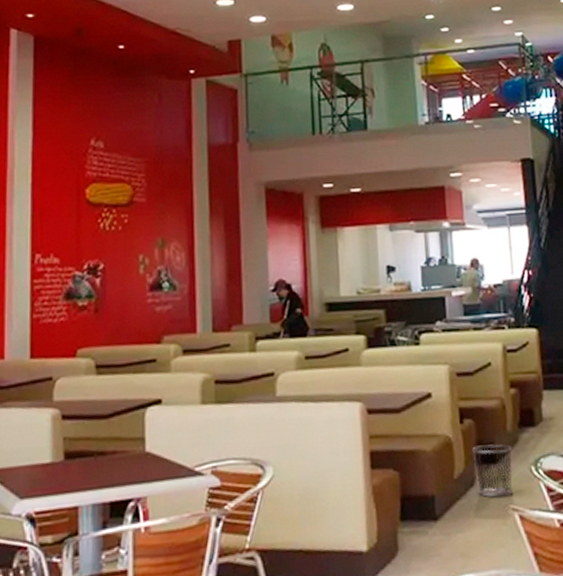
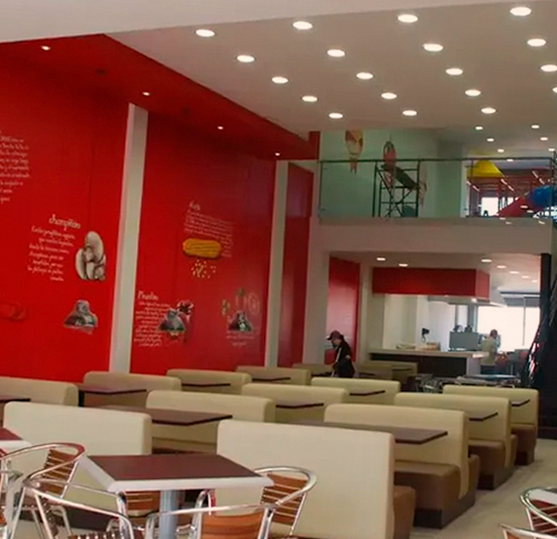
waste bin: present [472,444,514,498] -> none [475,476,508,516]

